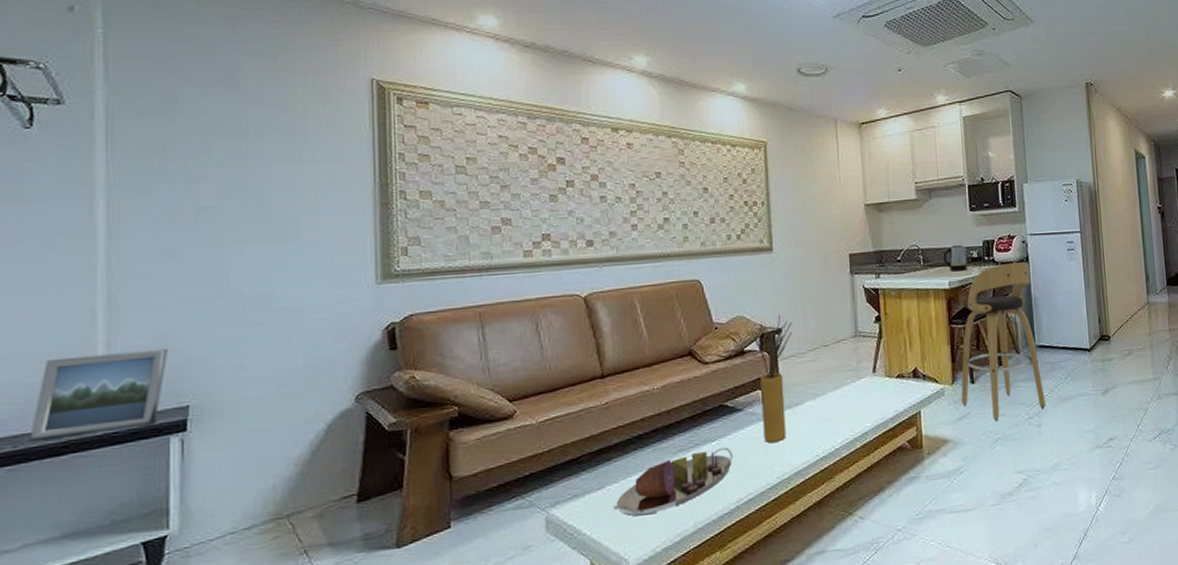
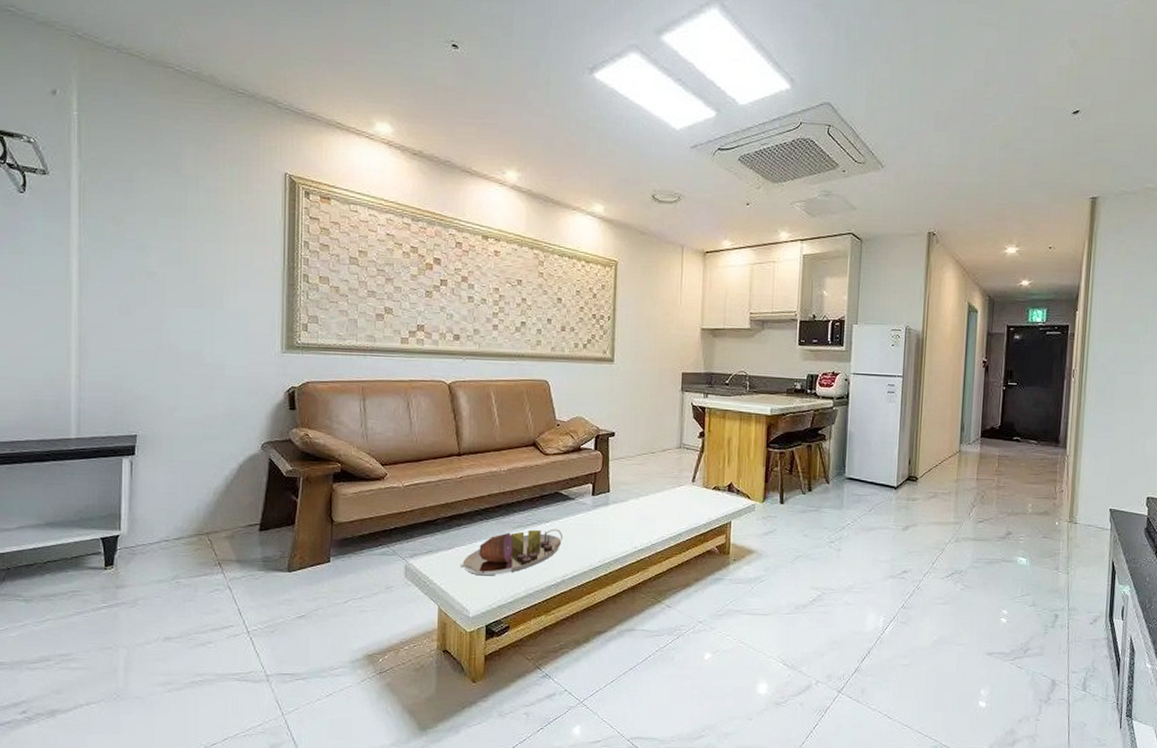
picture frame: present [29,348,169,442] -> none [22,384,123,448]
vase: present [754,315,792,444] -> none [590,420,625,532]
kettle: present [943,244,968,272] -> none [768,375,792,400]
bar stool: present [961,262,1046,422] -> none [769,398,849,541]

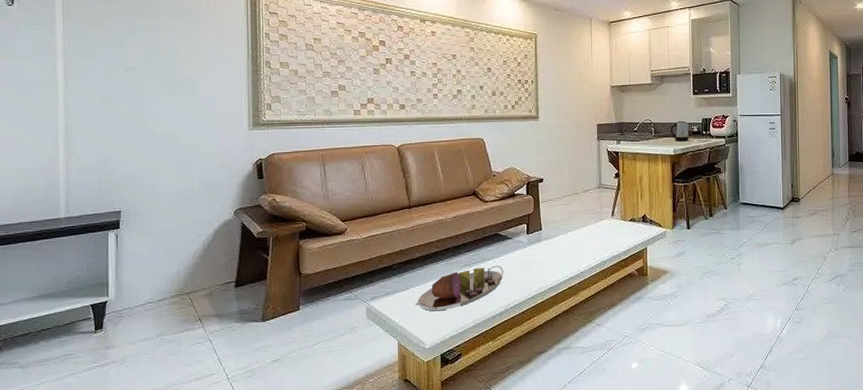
kettle: none [768,375,792,400] -> present [670,121,690,142]

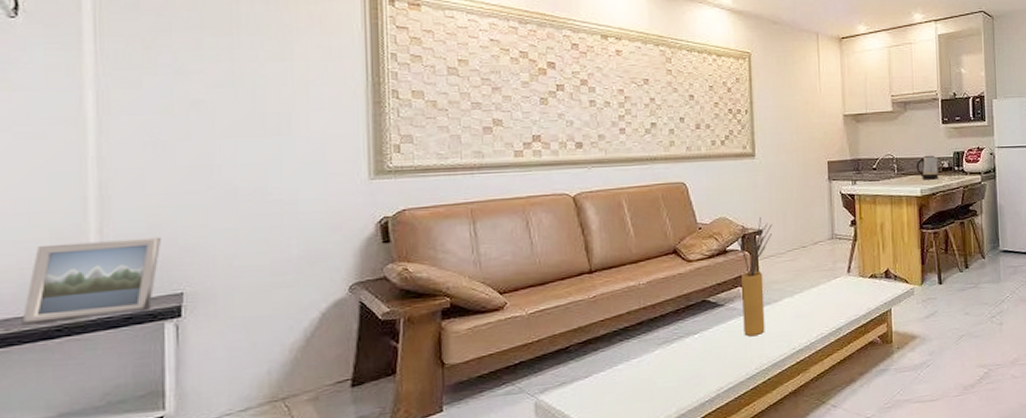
picture frame: none [16,168,107,229] -> present [21,237,162,325]
serving tray: present [415,265,504,312] -> none [599,339,715,403]
vase: none [522,168,552,265] -> present [736,217,773,337]

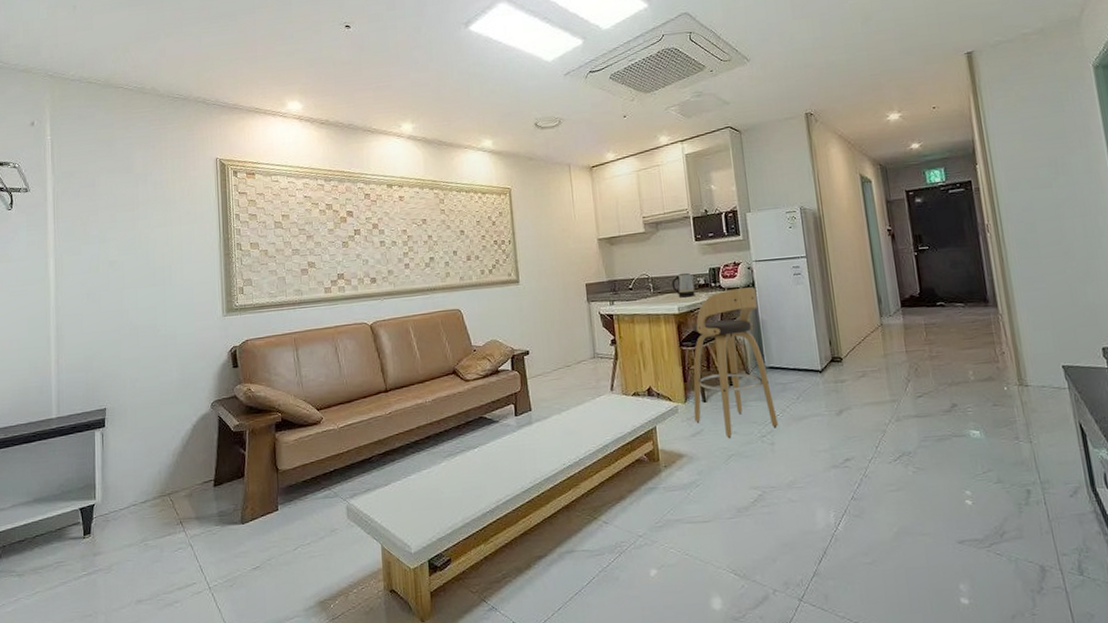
picture frame: present [21,237,162,325] -> none [14,365,93,432]
vase: present [736,217,773,337] -> none [506,339,538,452]
bar stool: none [929,173,1007,320] -> present [692,287,778,439]

